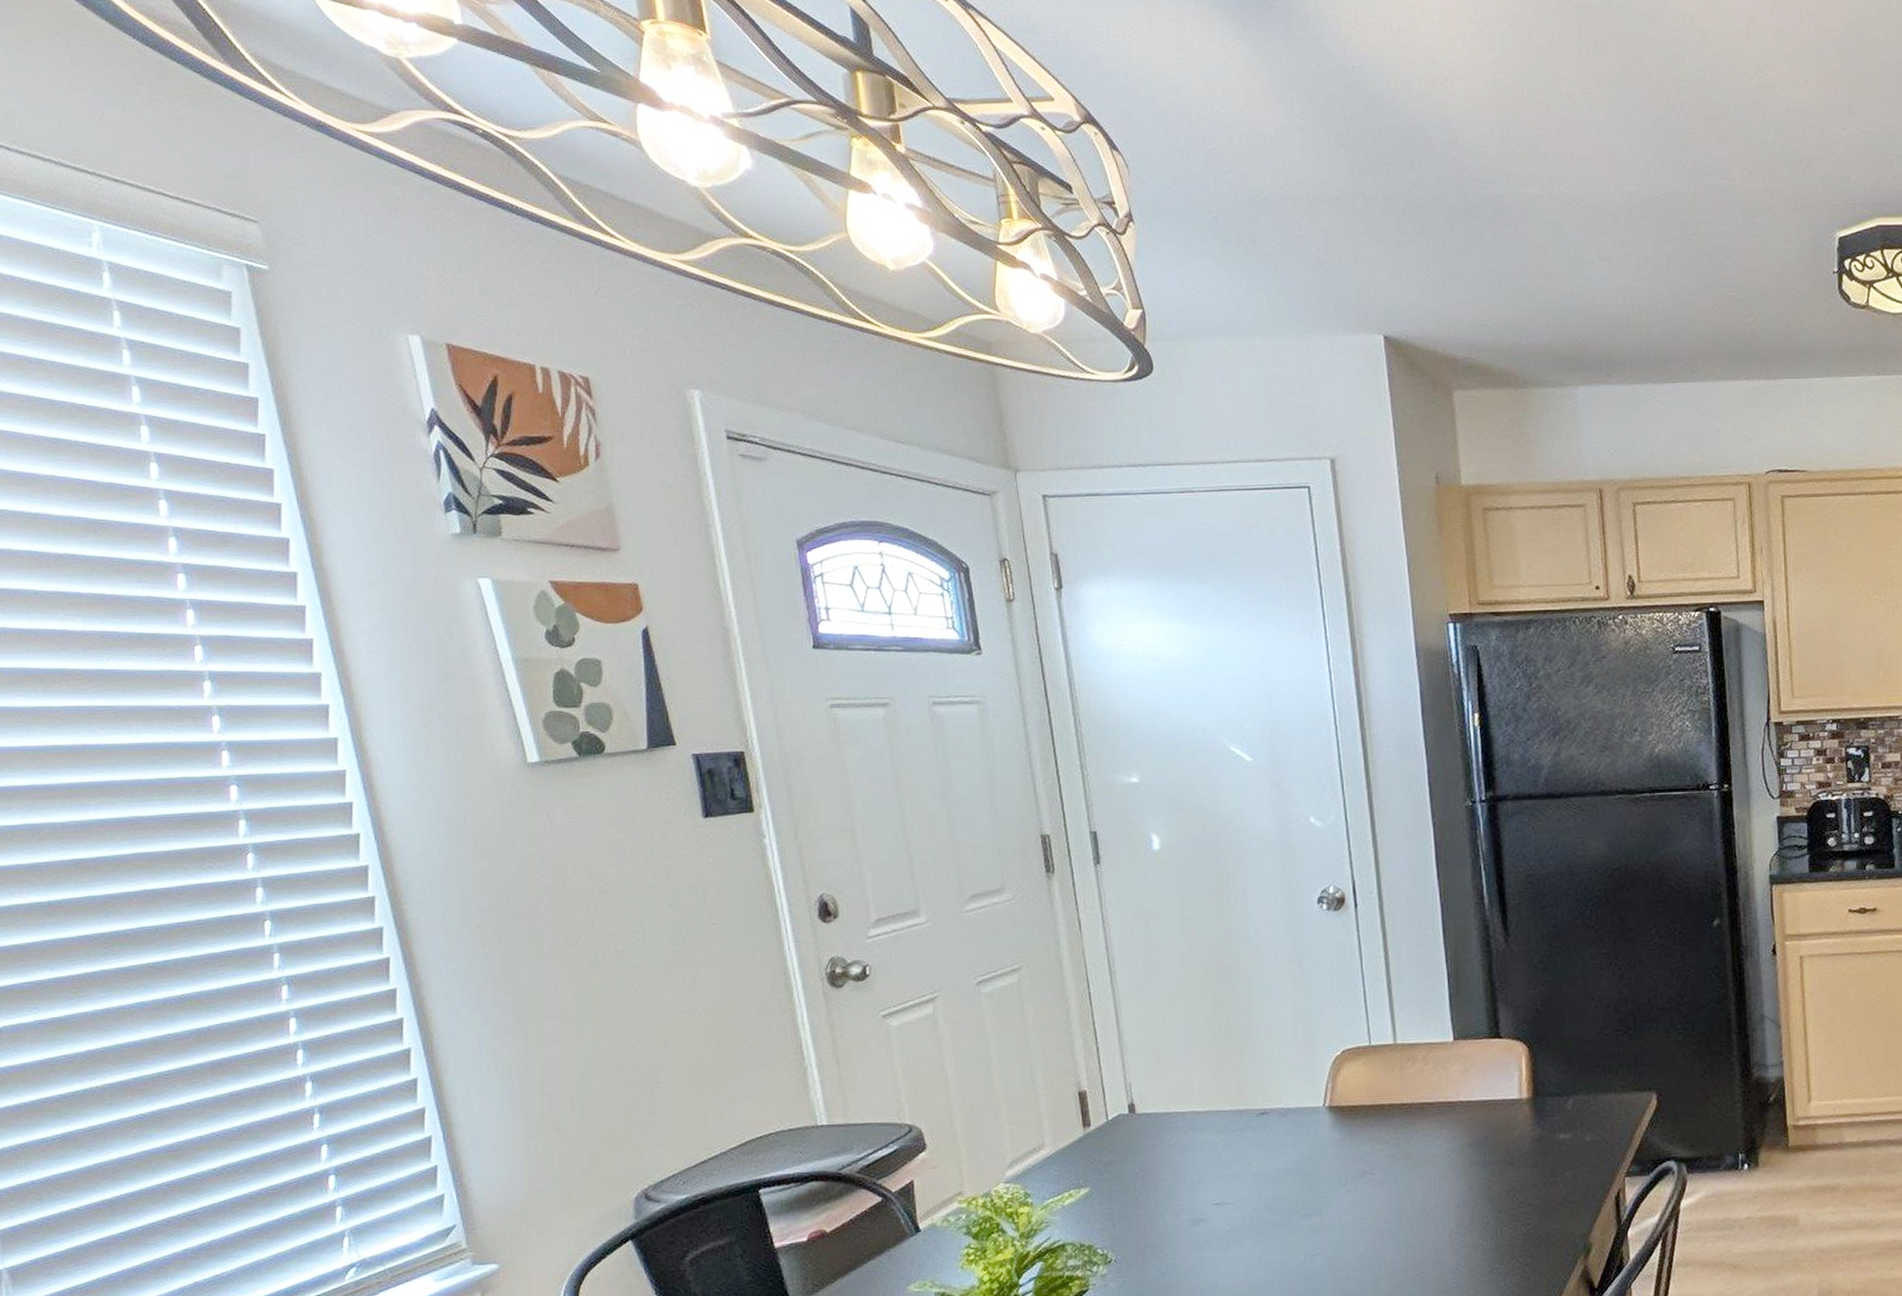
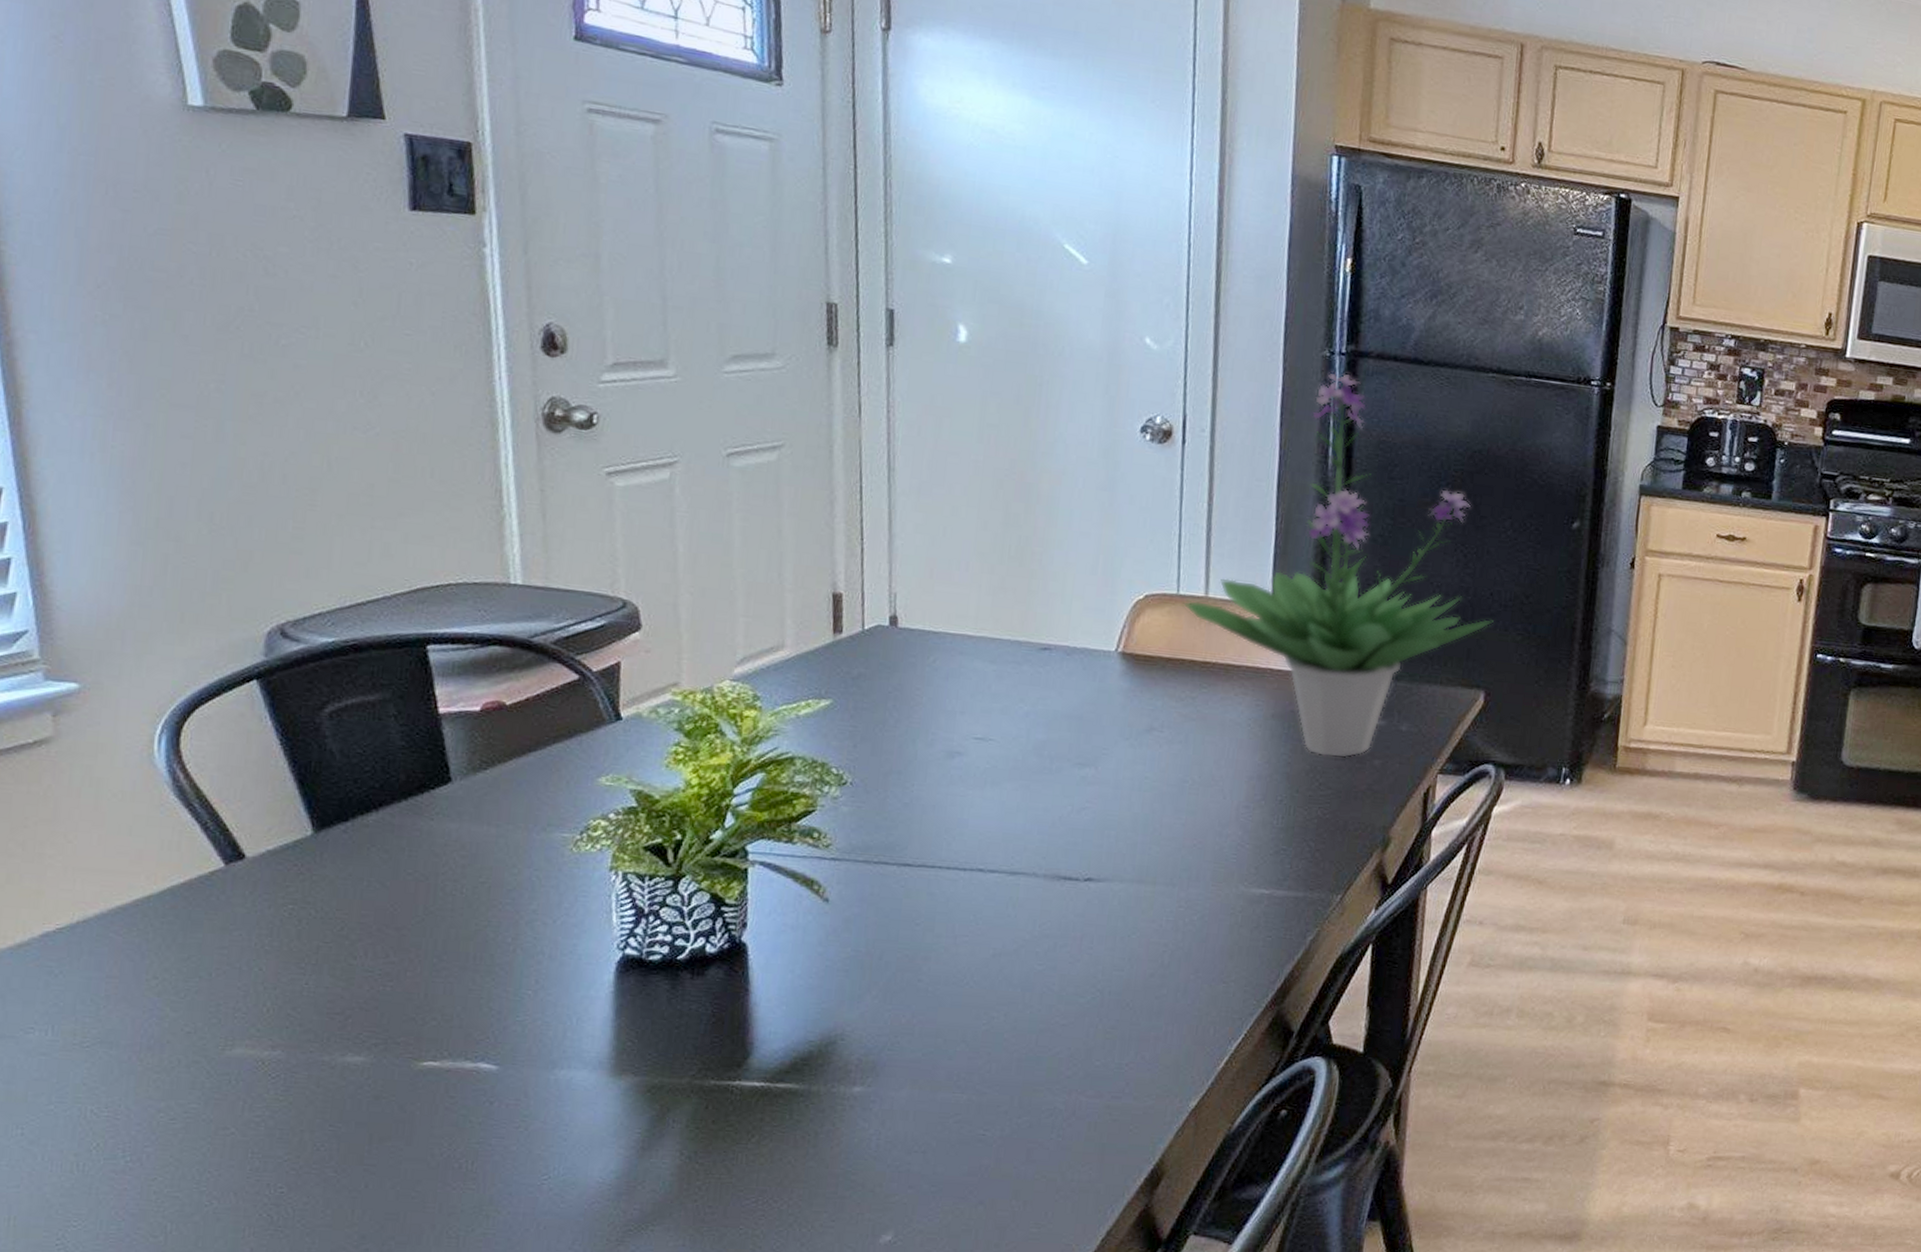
potted plant: none [1376,819,1654,1176] -> present [1183,373,1494,759]

